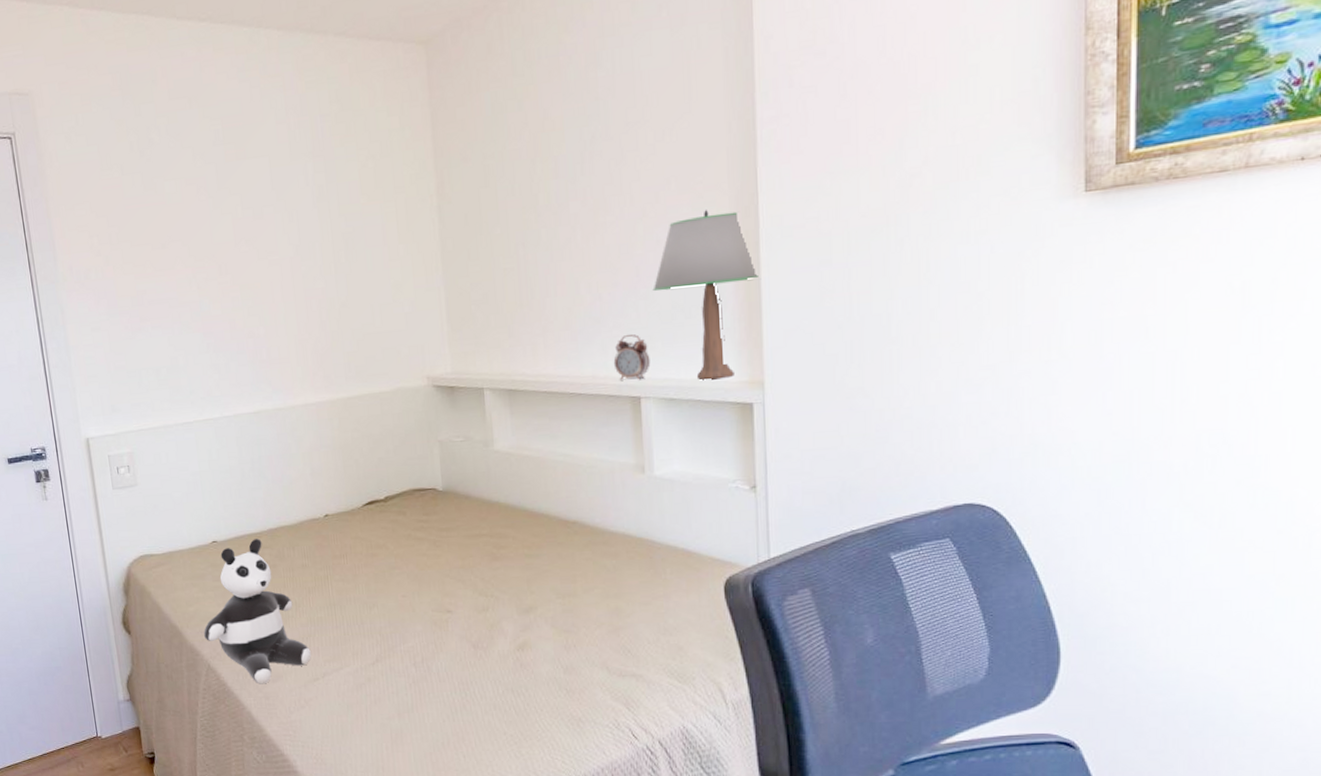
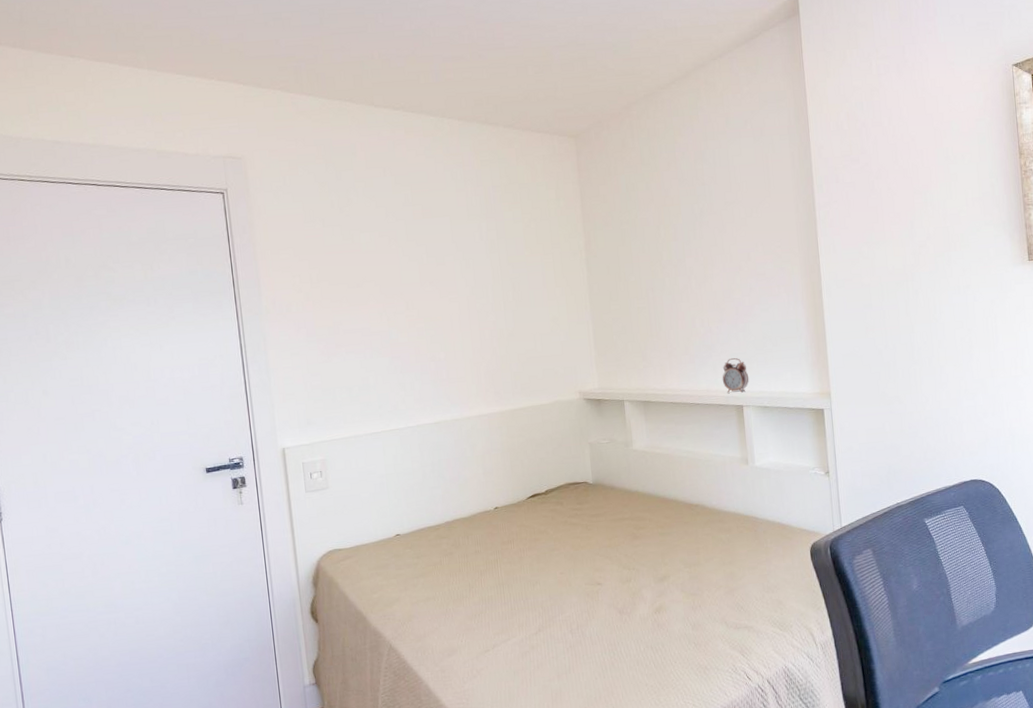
stuffed animal: present [204,539,311,684] -> none [386,530,483,659]
table lamp: present [652,210,758,381] -> none [748,267,822,392]

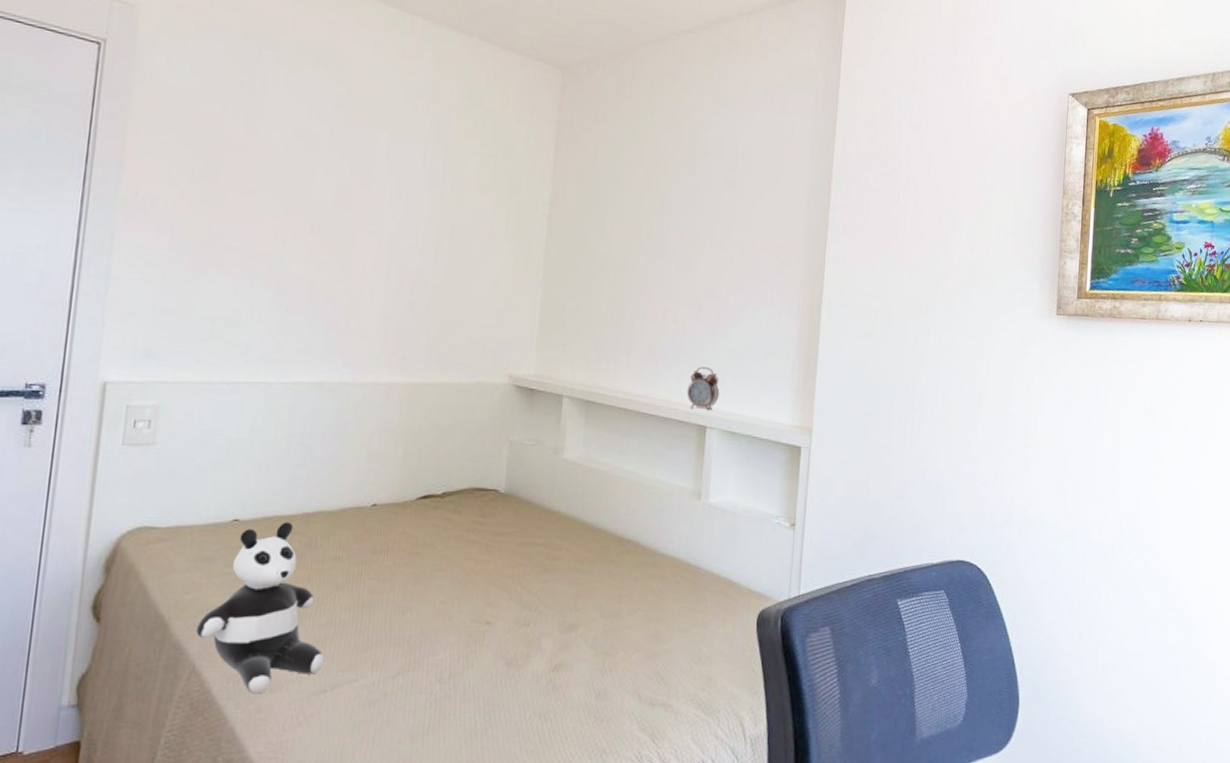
stuffed animal: none [386,530,483,659] -> present [196,522,324,694]

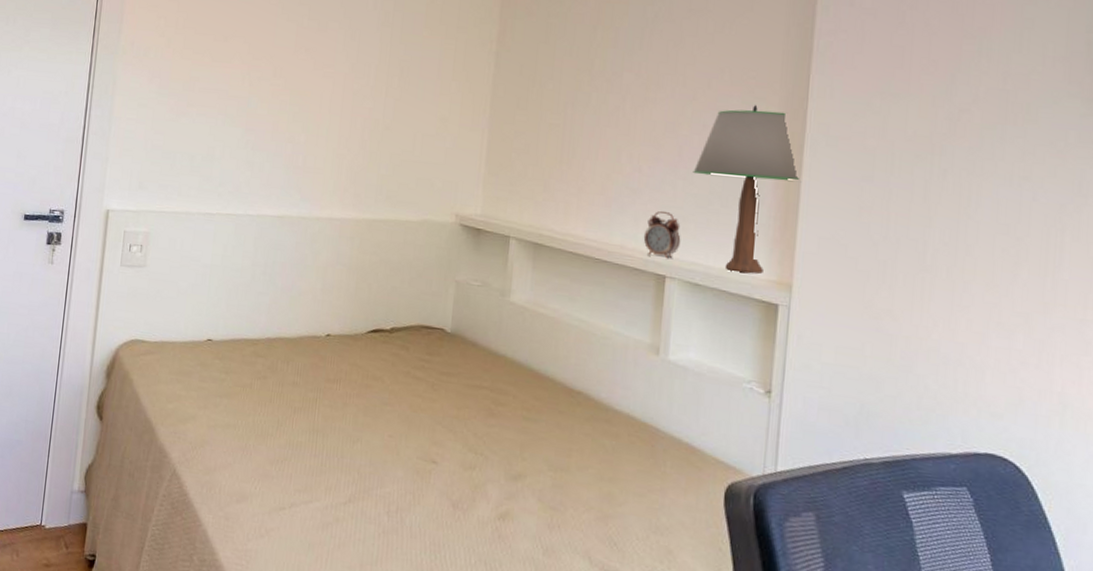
stuffed animal: present [196,522,324,694] -> none [177,345,283,503]
table lamp: none [730,270,818,421] -> present [693,105,799,275]

